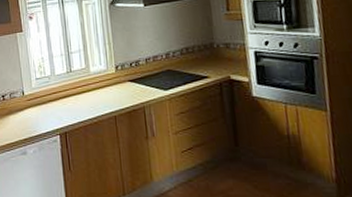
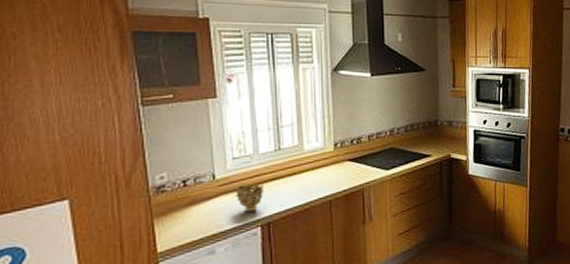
decorative bowl: none [39,99,60,122] -> present [235,183,263,212]

